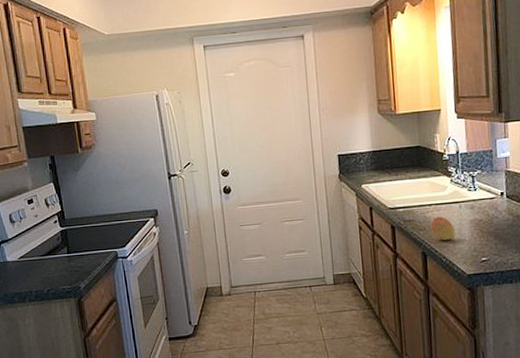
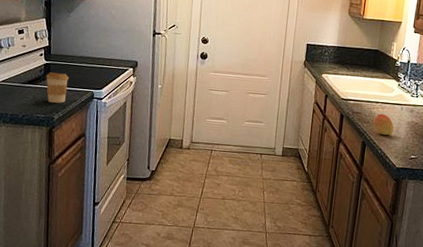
coffee cup: none [64,237,89,272] -> present [46,72,69,104]

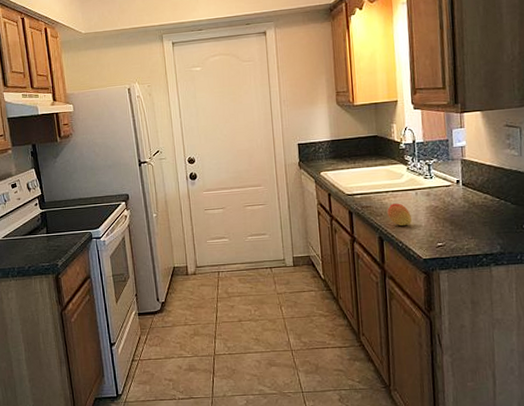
coffee cup: present [46,72,69,104] -> none [44,219,66,250]

